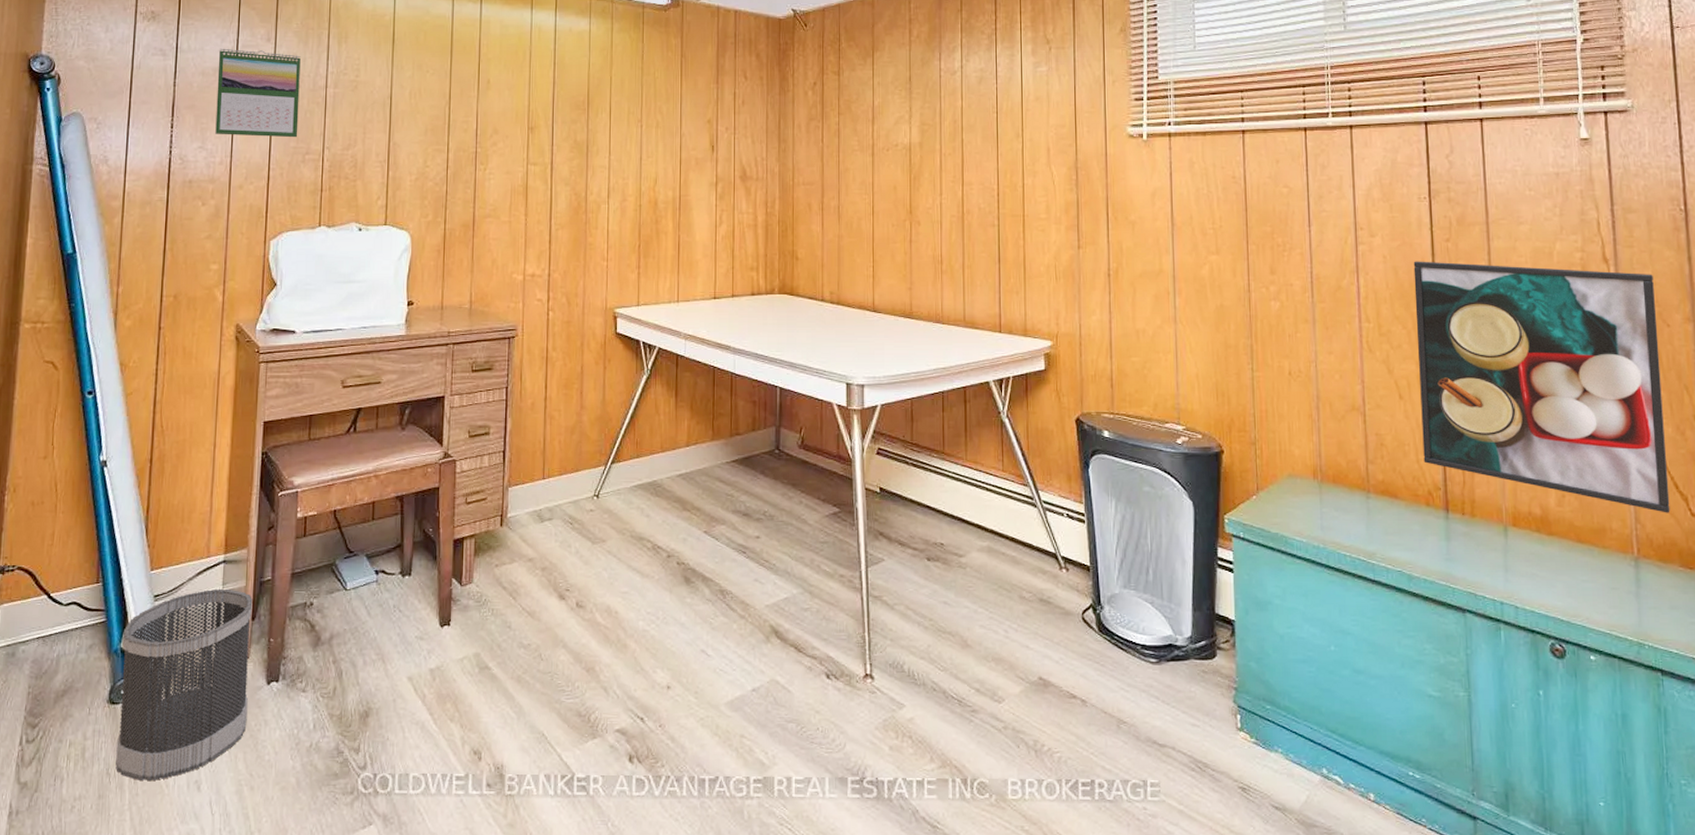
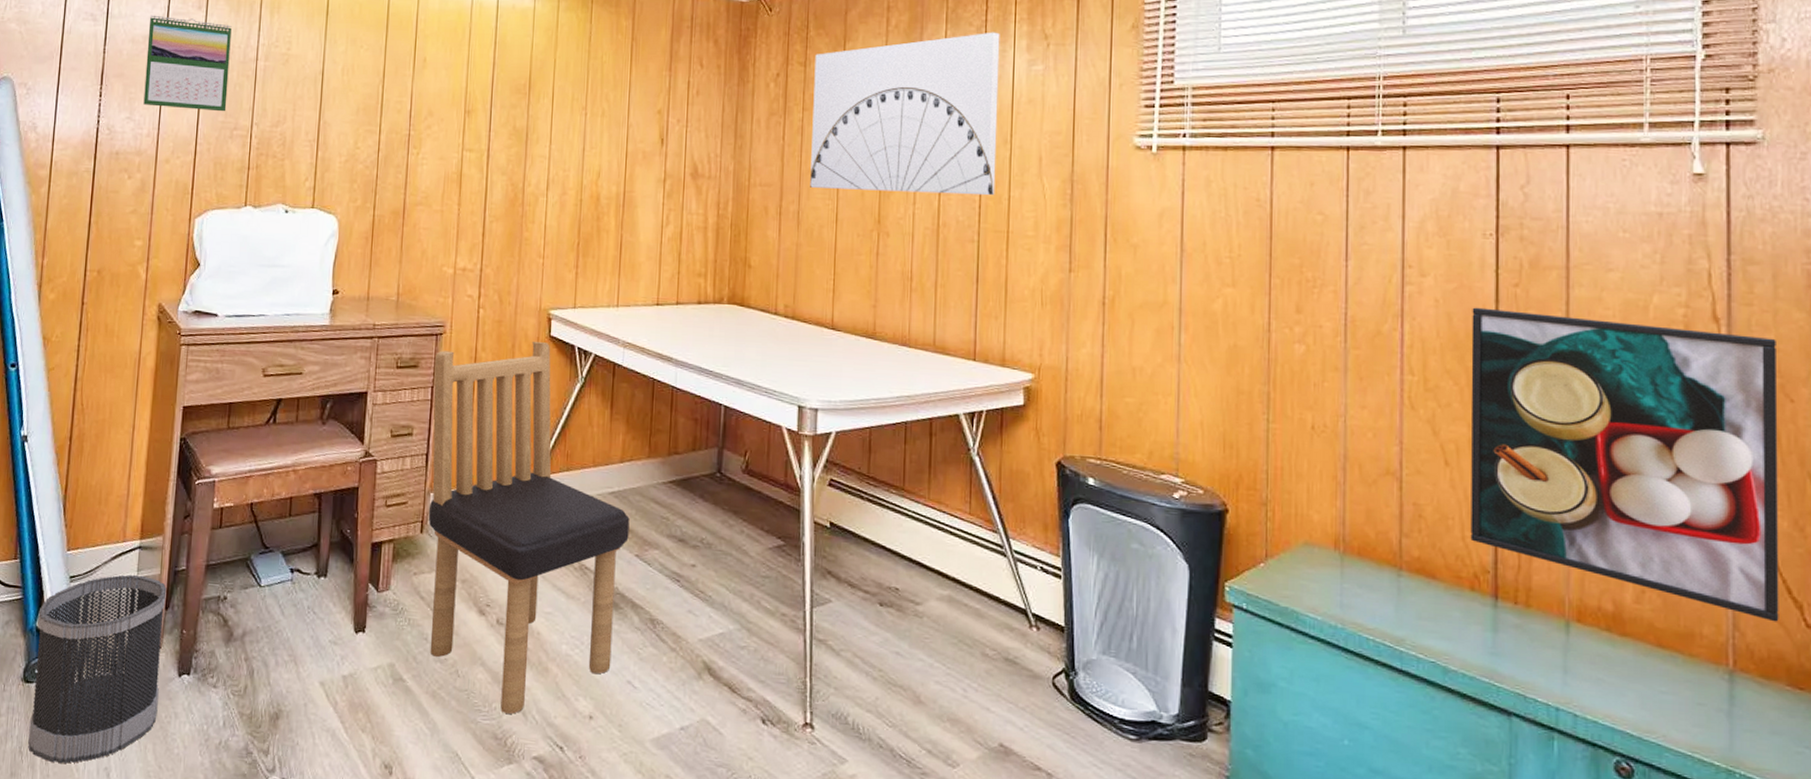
dining chair: none [507,338,697,691] -> present [428,341,630,714]
wall art: none [847,39,1011,184] -> present [810,32,1000,196]

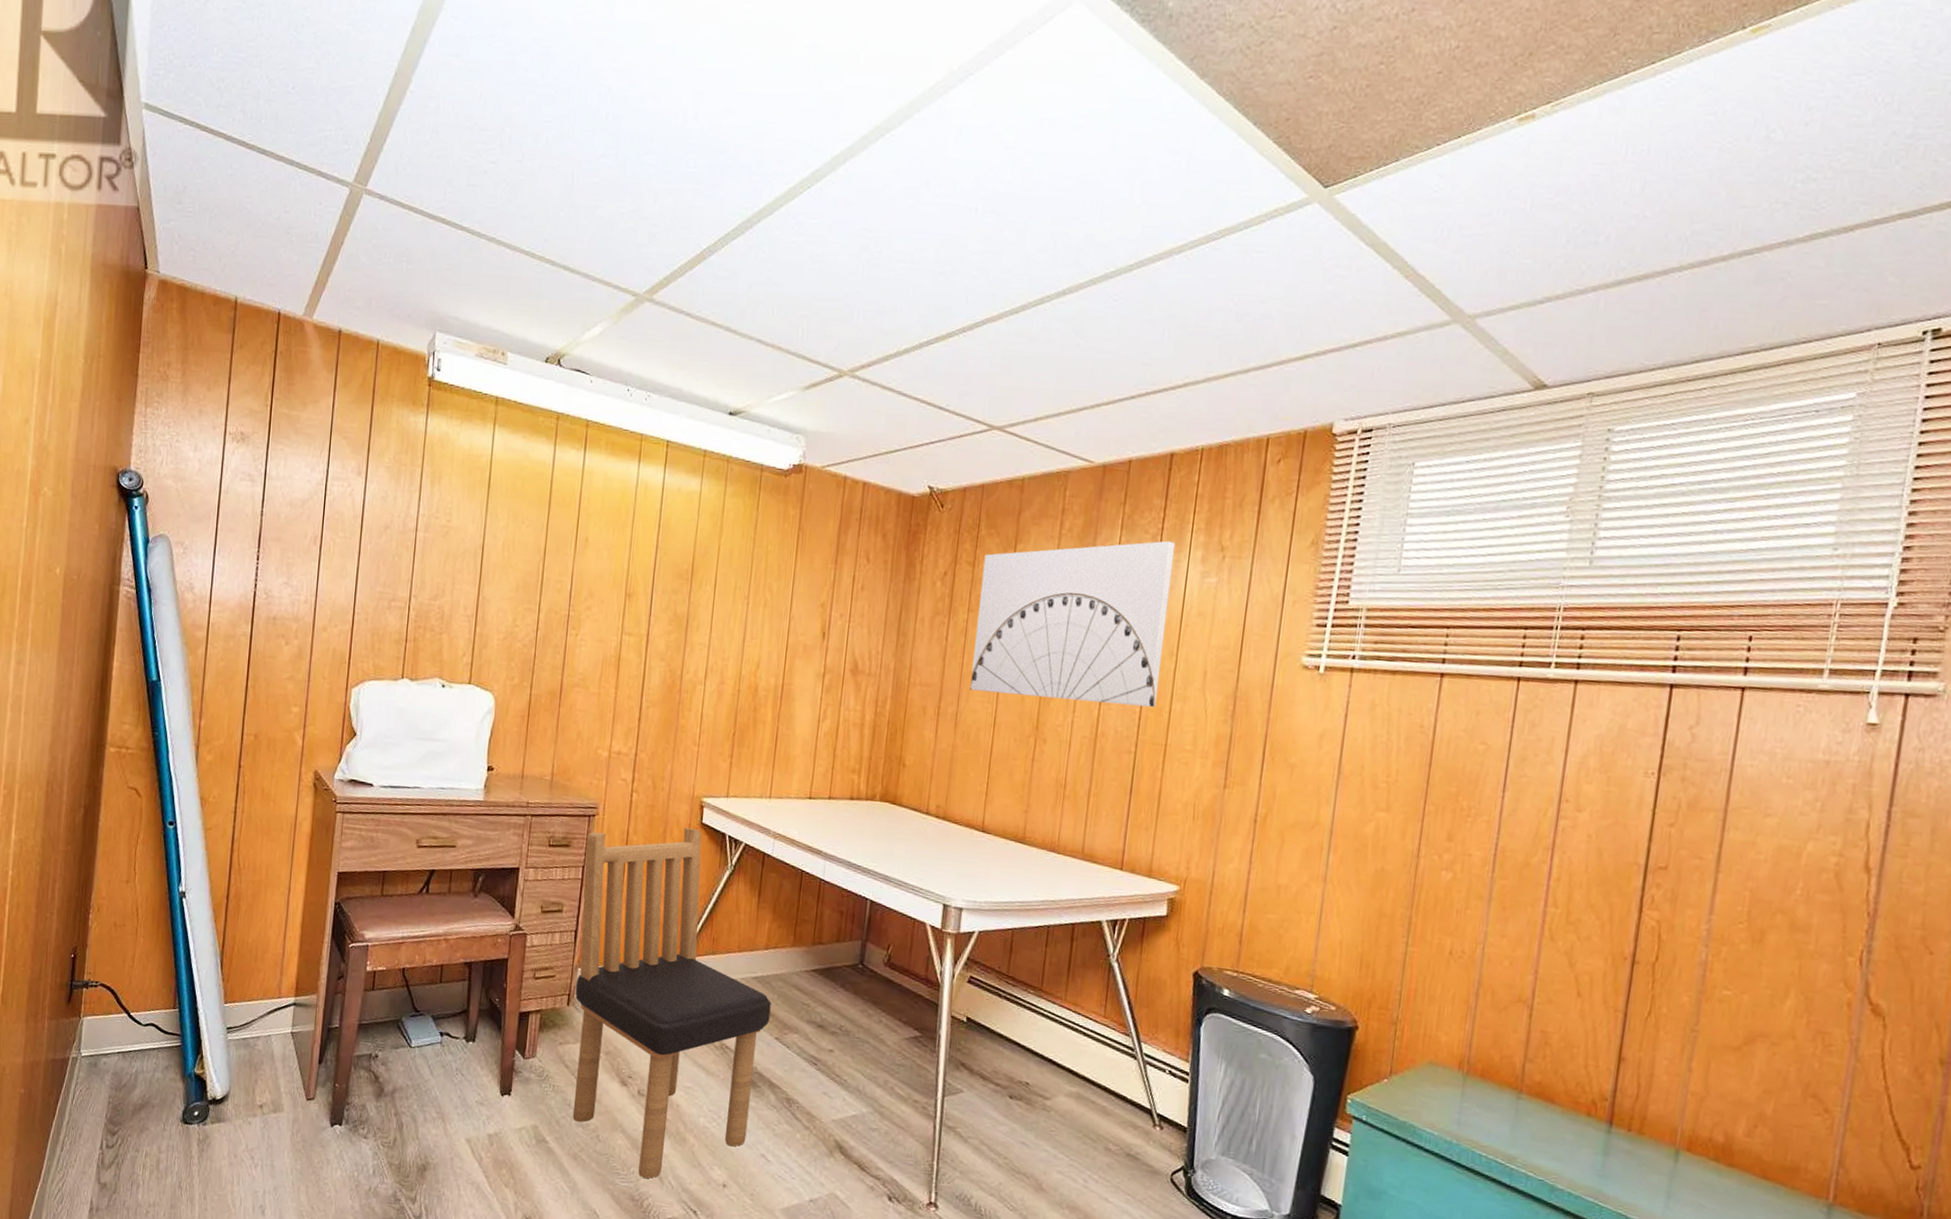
wastebasket: present [28,574,167,764] -> none [187,1028,320,1200]
calendar: present [143,15,232,112] -> none [301,478,391,582]
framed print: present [1470,307,1779,622] -> none [1593,844,1925,1162]

